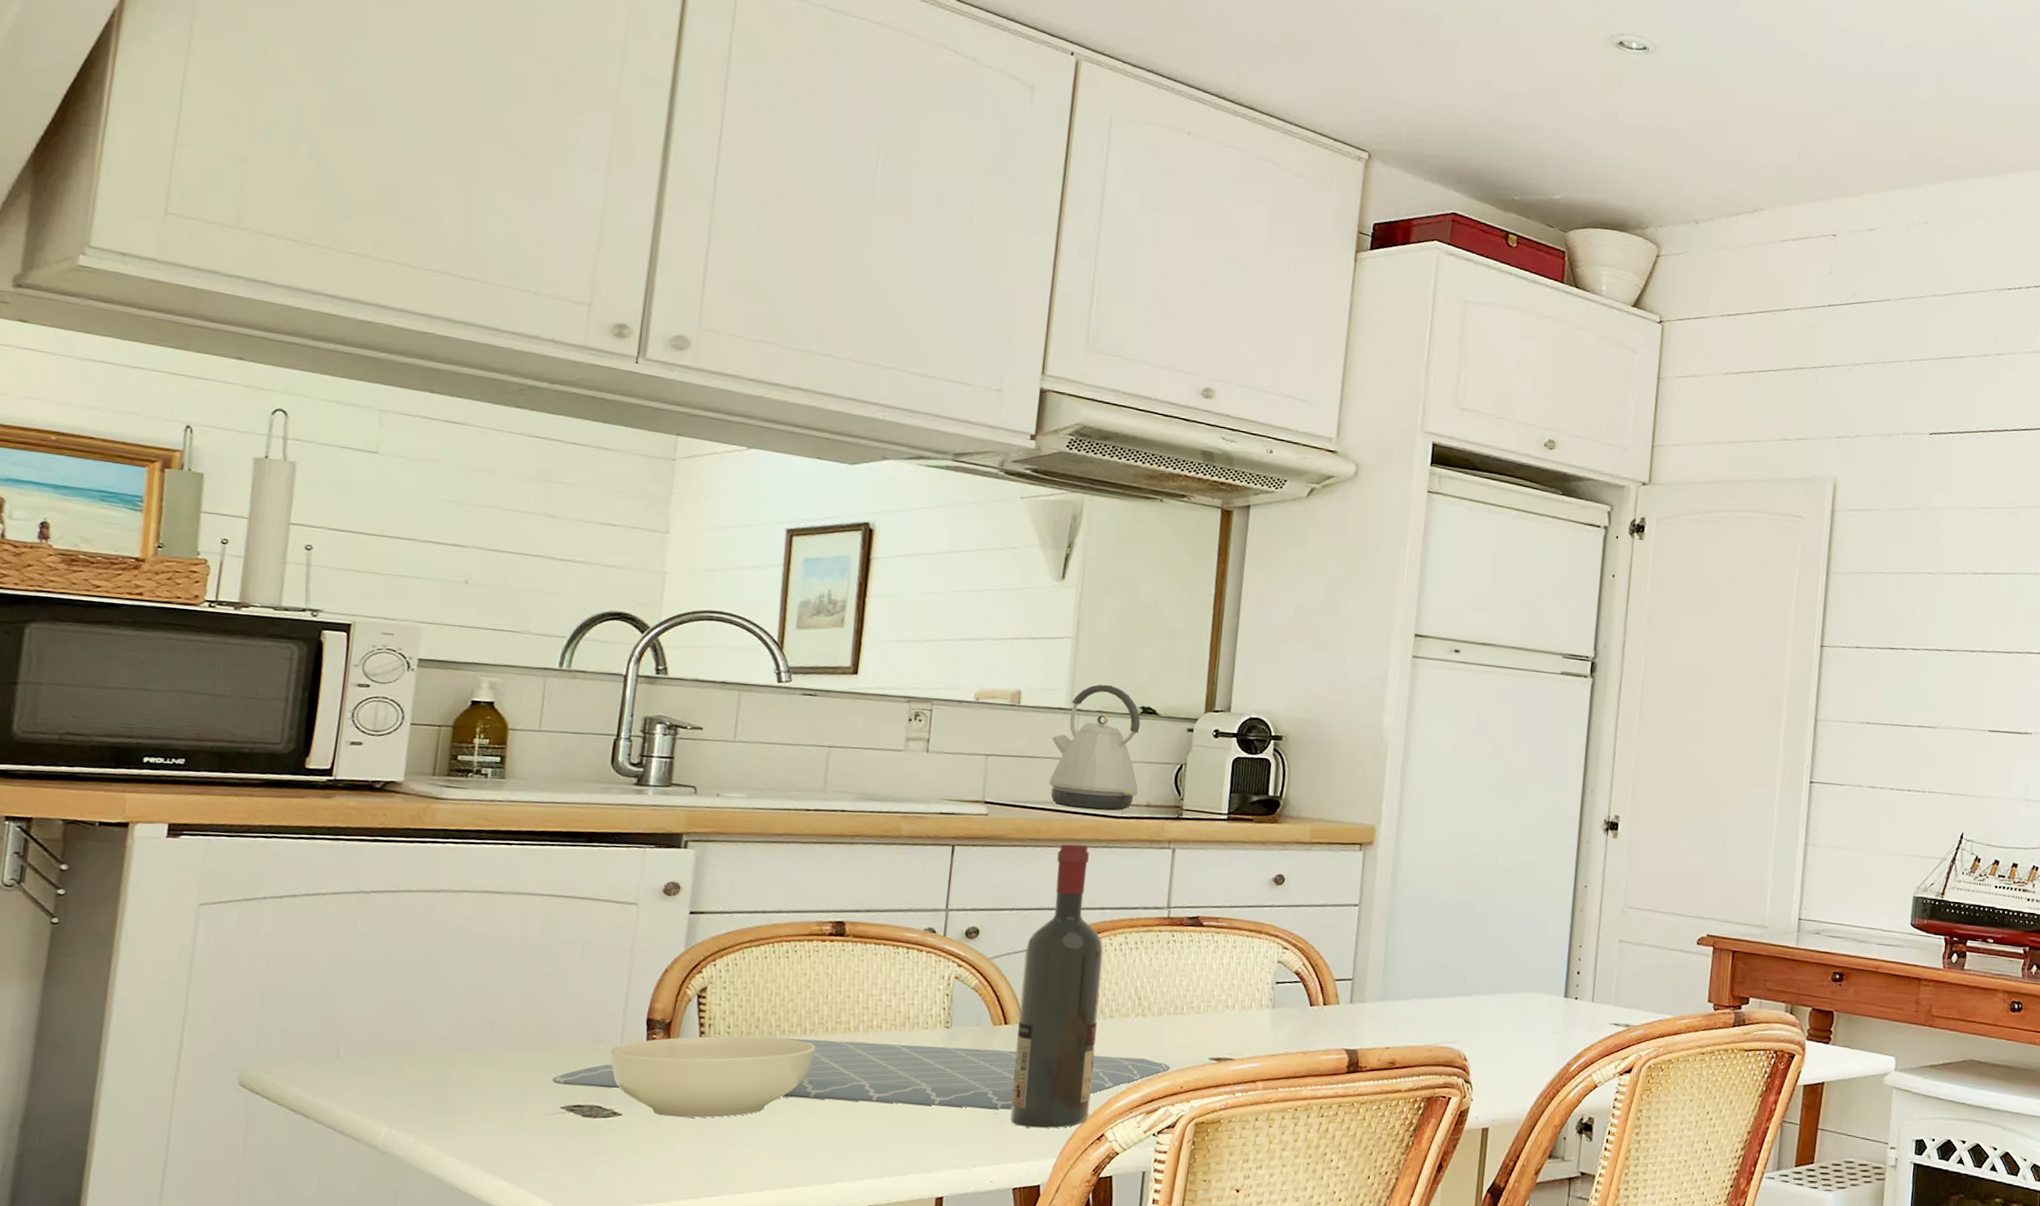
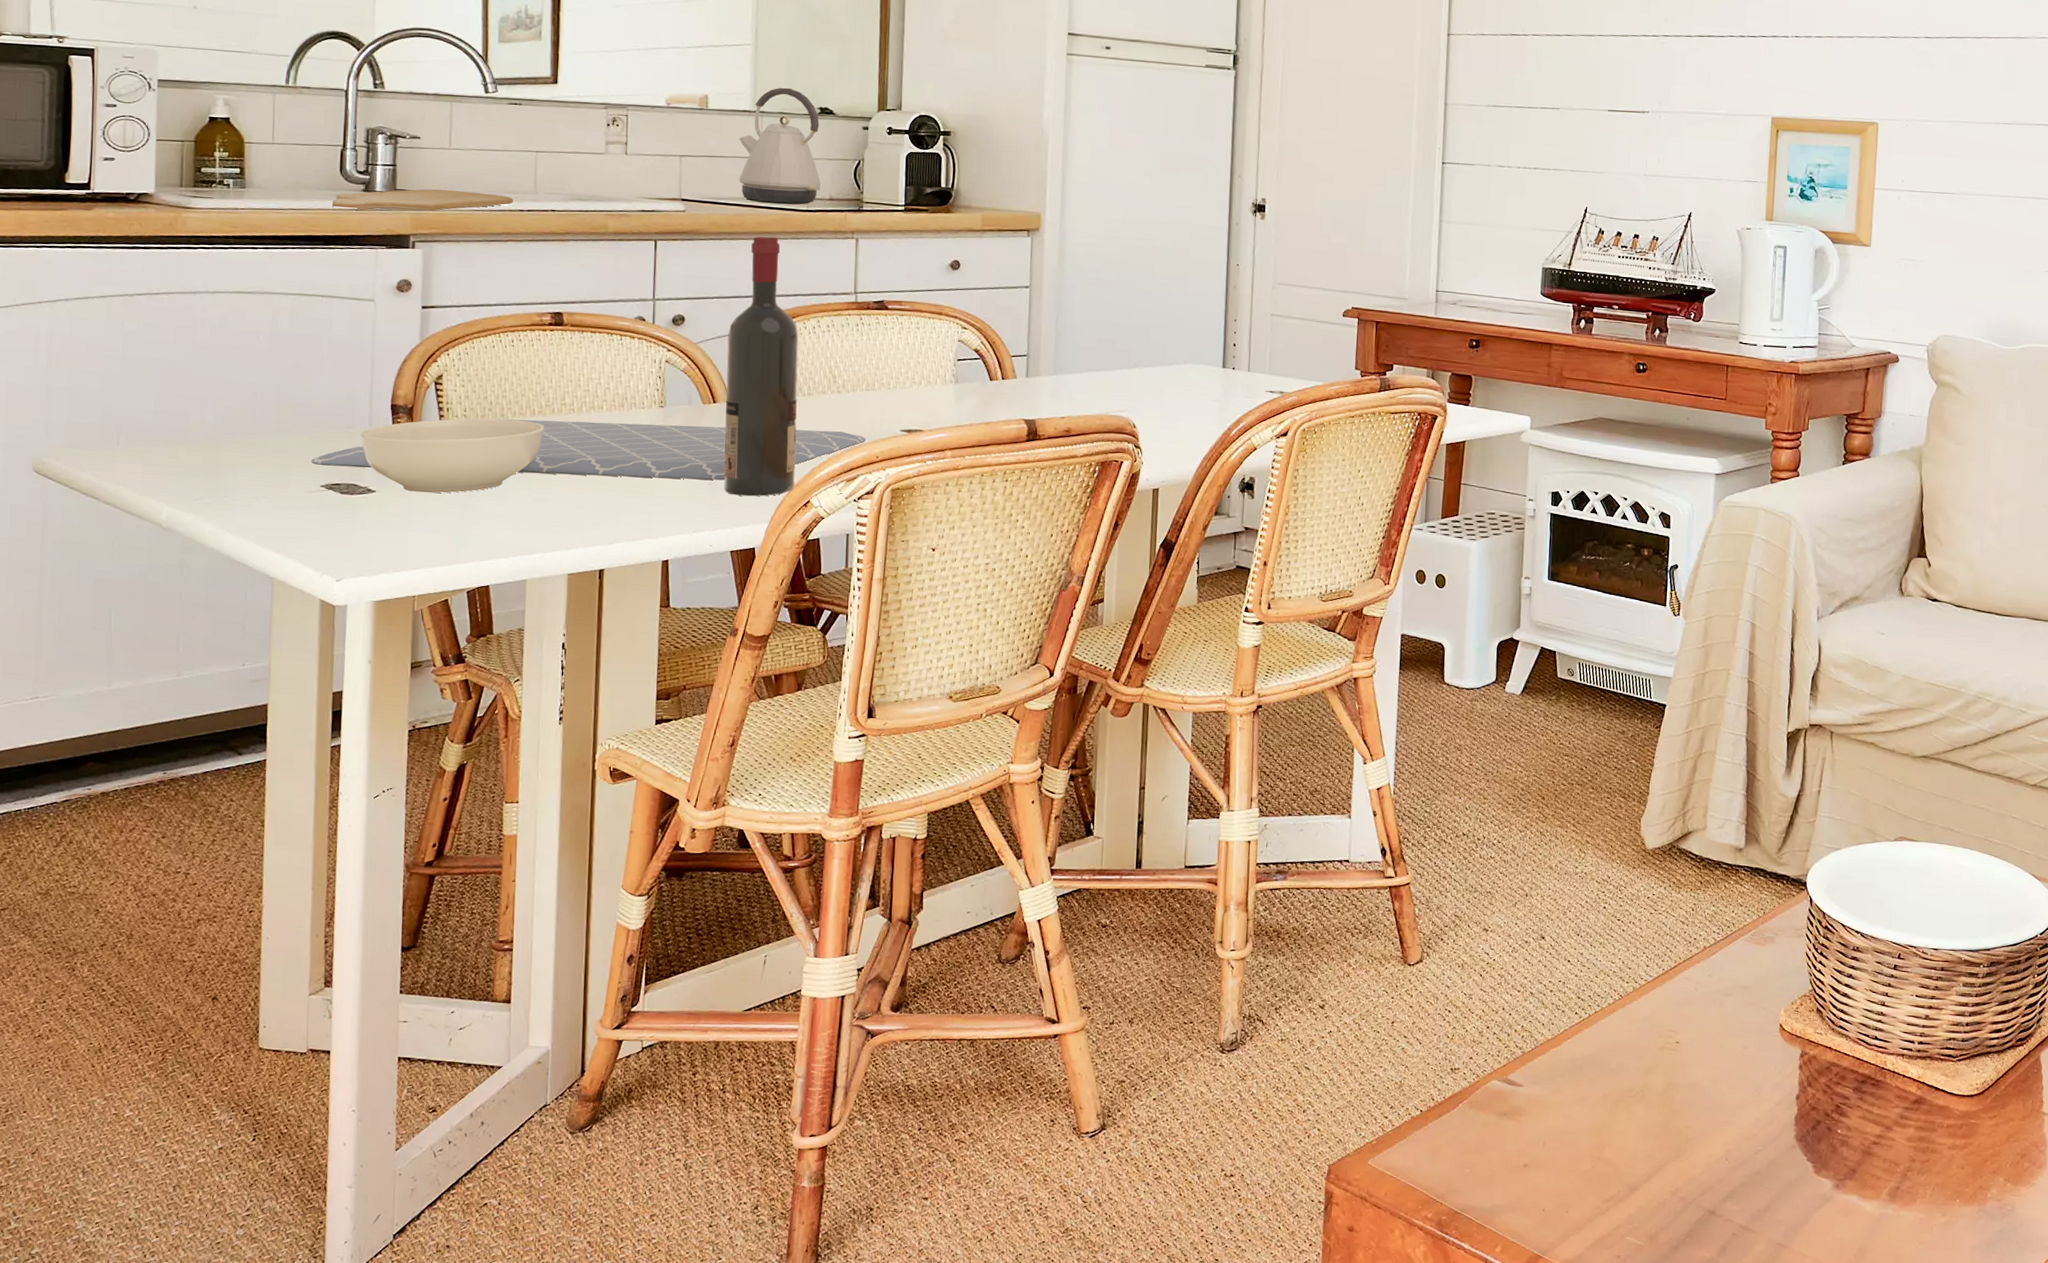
chopping board: none [599,784,801,808] -> present [332,189,514,211]

